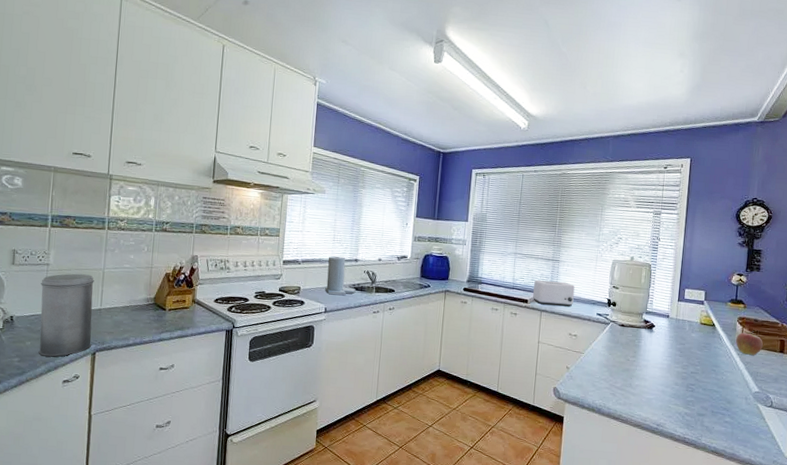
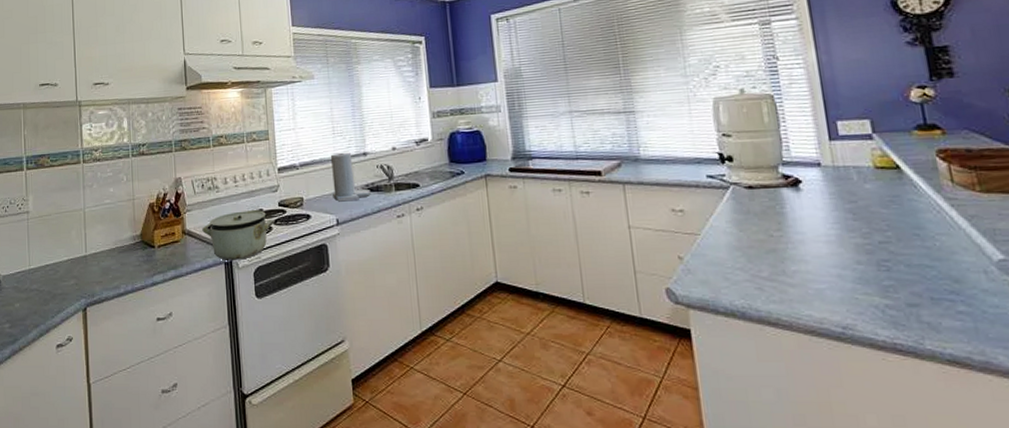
canister: present [38,273,94,357] -> none [23,217,82,319]
saucepan: none [210,290,274,330] -> present [202,210,275,260]
toaster: present [533,280,575,307] -> none [605,139,668,174]
fruit: present [735,331,764,355] -> none [940,167,993,204]

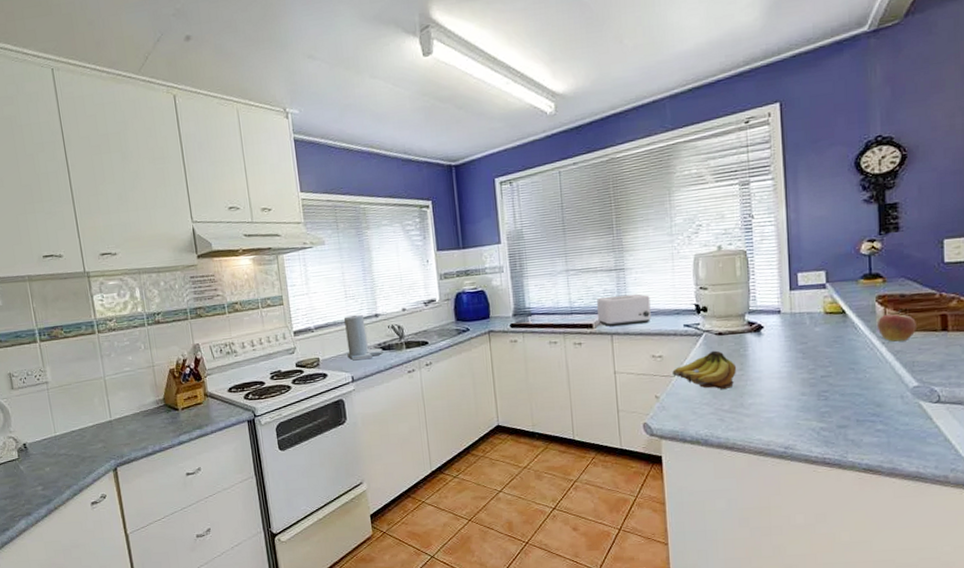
saucepan: present [202,210,275,260] -> none [223,371,293,419]
toaster: none [605,139,668,174] -> present [597,293,651,326]
fruit: none [697,206,774,252] -> present [672,350,737,389]
fruit: none [940,167,993,204] -> present [876,310,918,342]

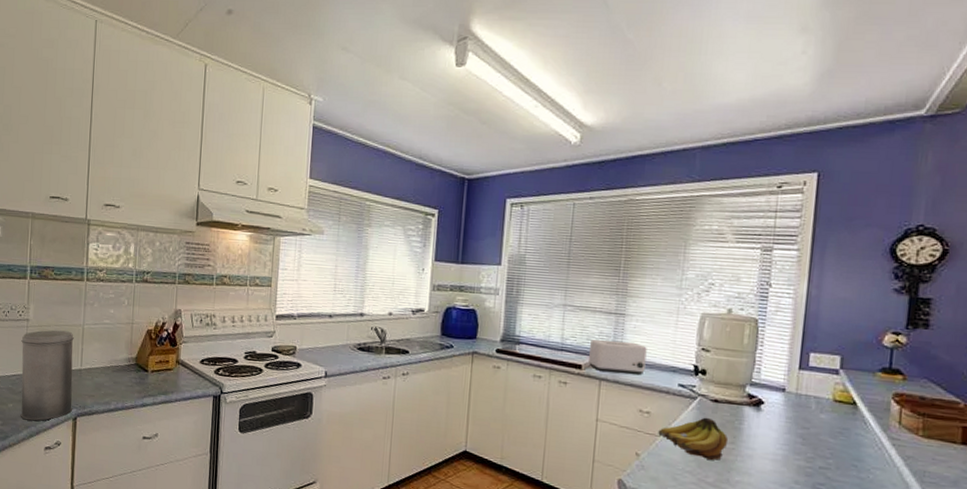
canister: none [44,386,112,481] -> present [20,330,74,422]
paper towel: present [343,314,383,361] -> none [325,309,362,358]
fruit: present [876,310,918,342] -> none [889,413,935,447]

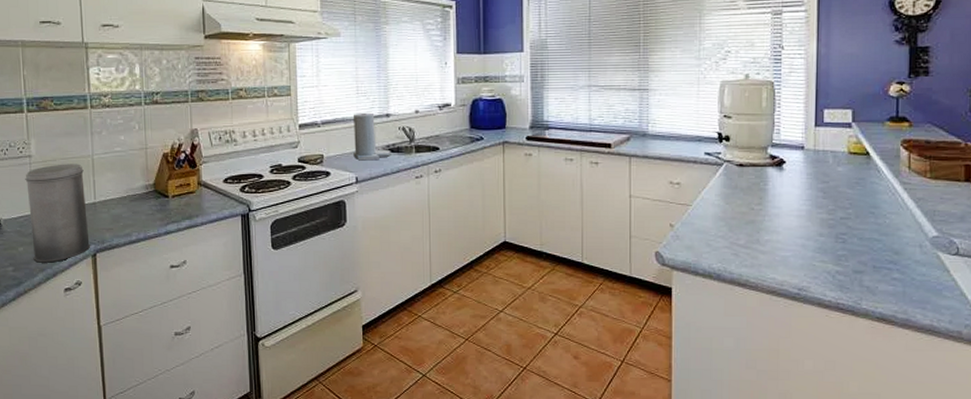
paper towel: none [325,309,362,358] -> present [352,112,391,161]
toaster: present [588,339,647,375] -> none [618,116,672,147]
fruit: present [658,417,729,460] -> none [689,182,756,222]

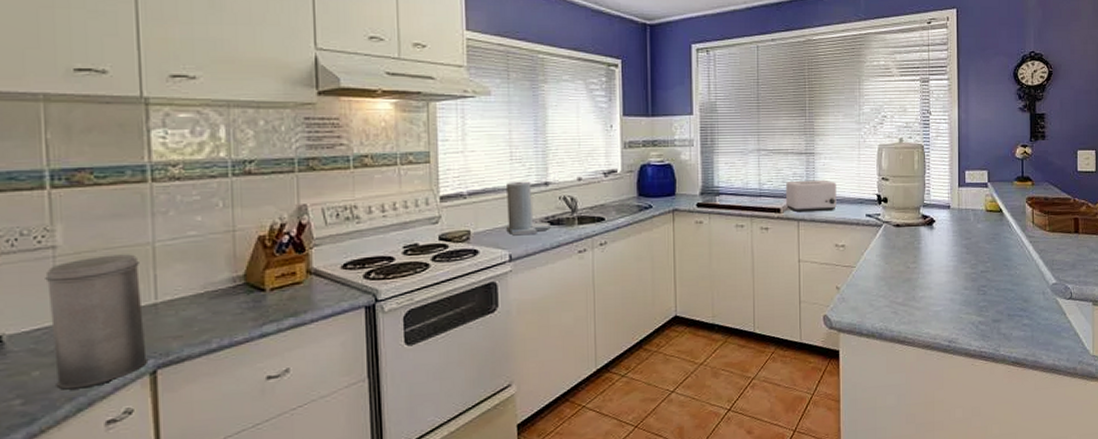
toaster: none [618,116,672,147] -> present [786,179,837,212]

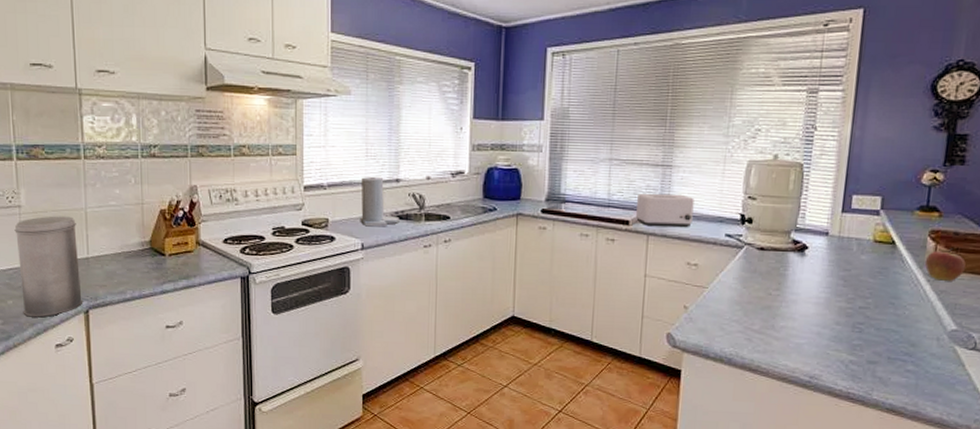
fruit: none [1026,212,1057,241] -> present [924,248,967,281]

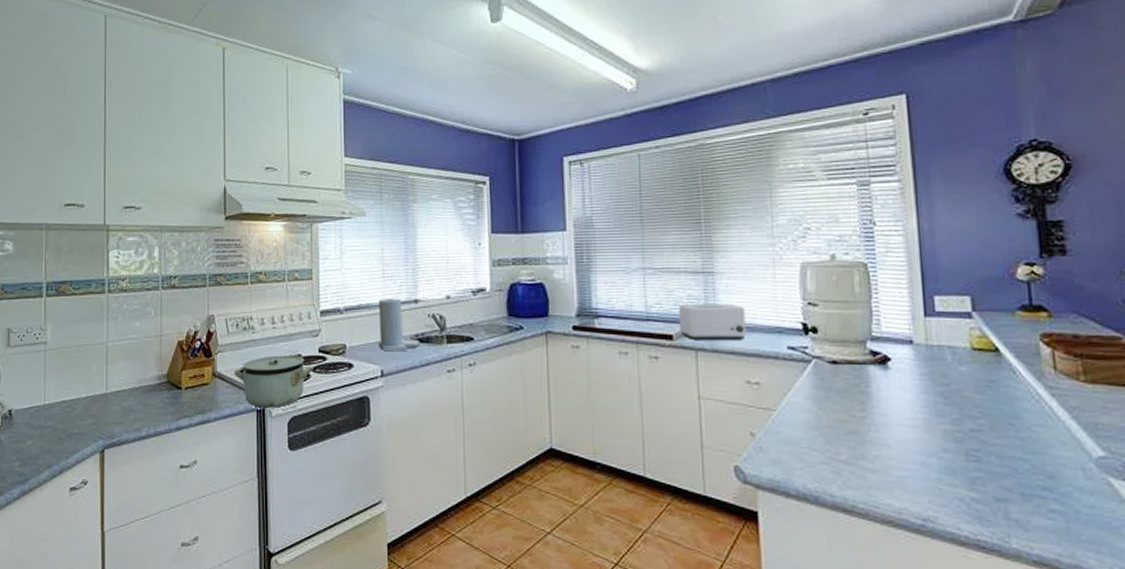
canister: present [14,216,84,318] -> none [39,351,100,459]
saucepan: none [218,226,296,275] -> present [234,355,313,408]
fruit: present [924,248,967,281] -> none [1042,354,1099,395]

